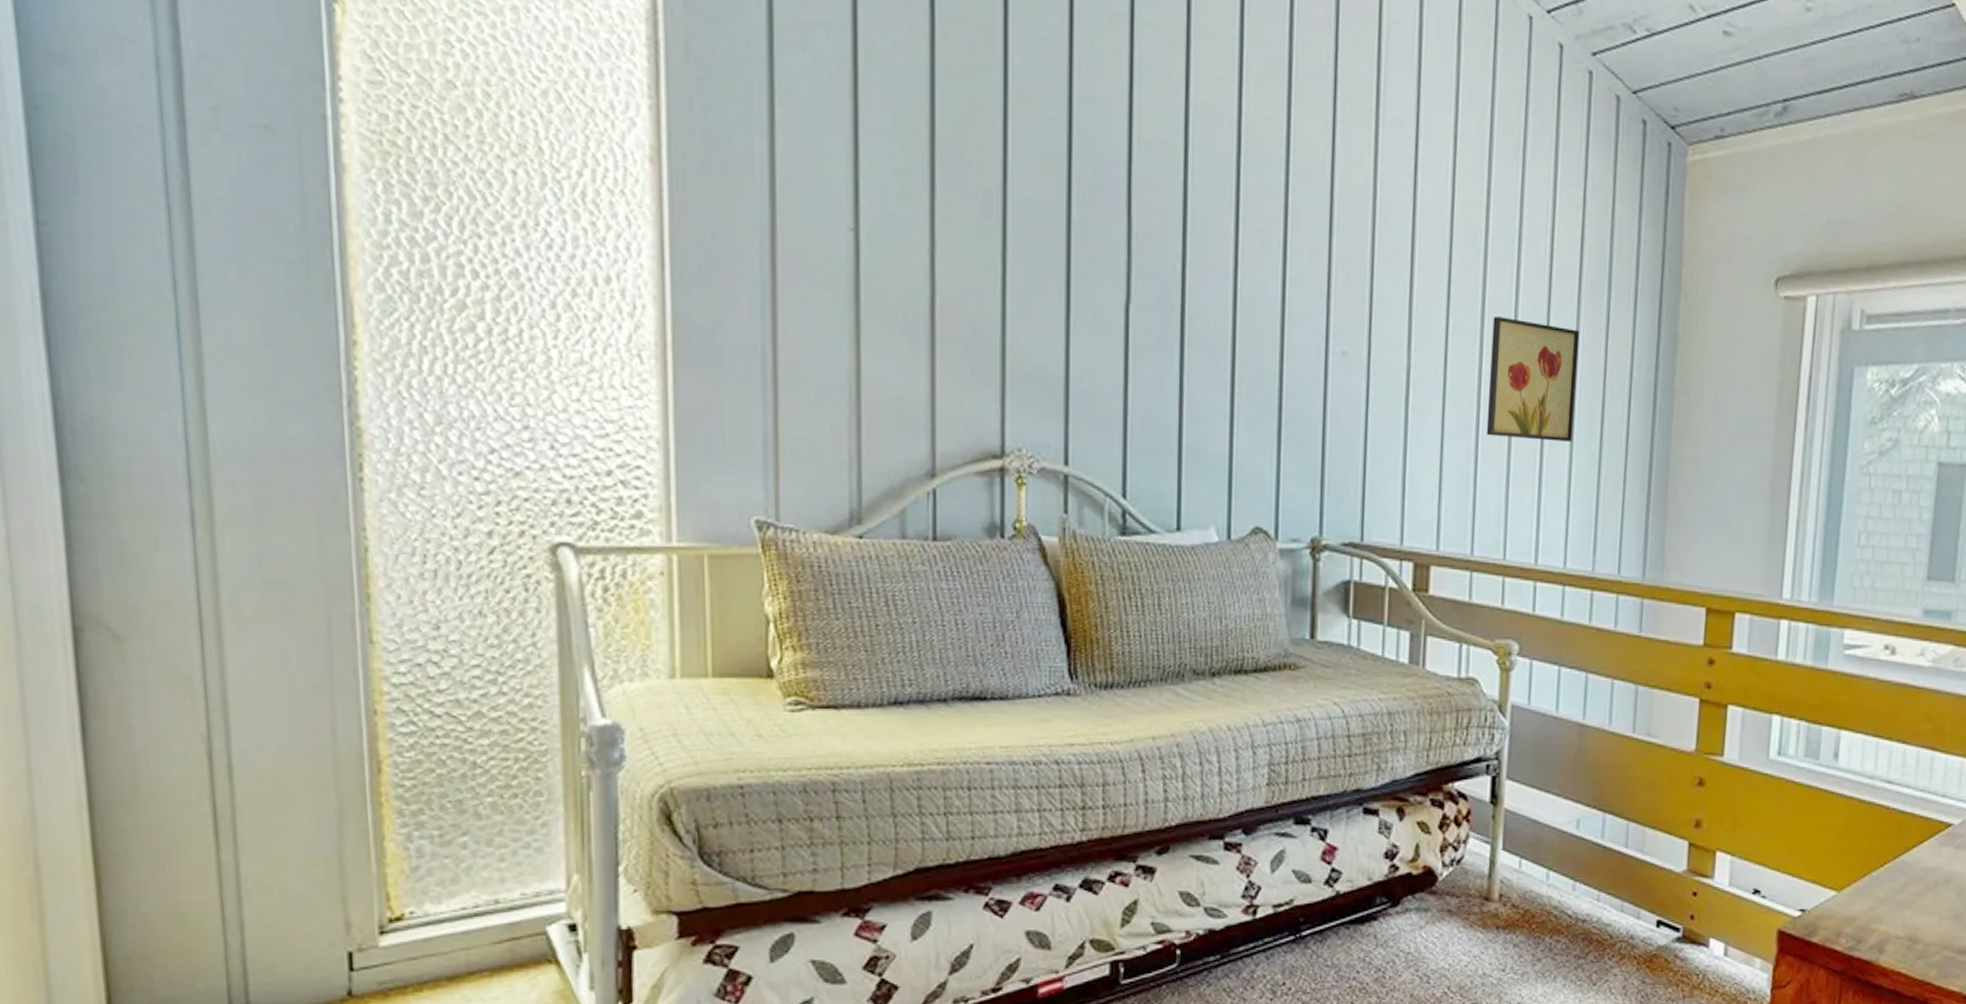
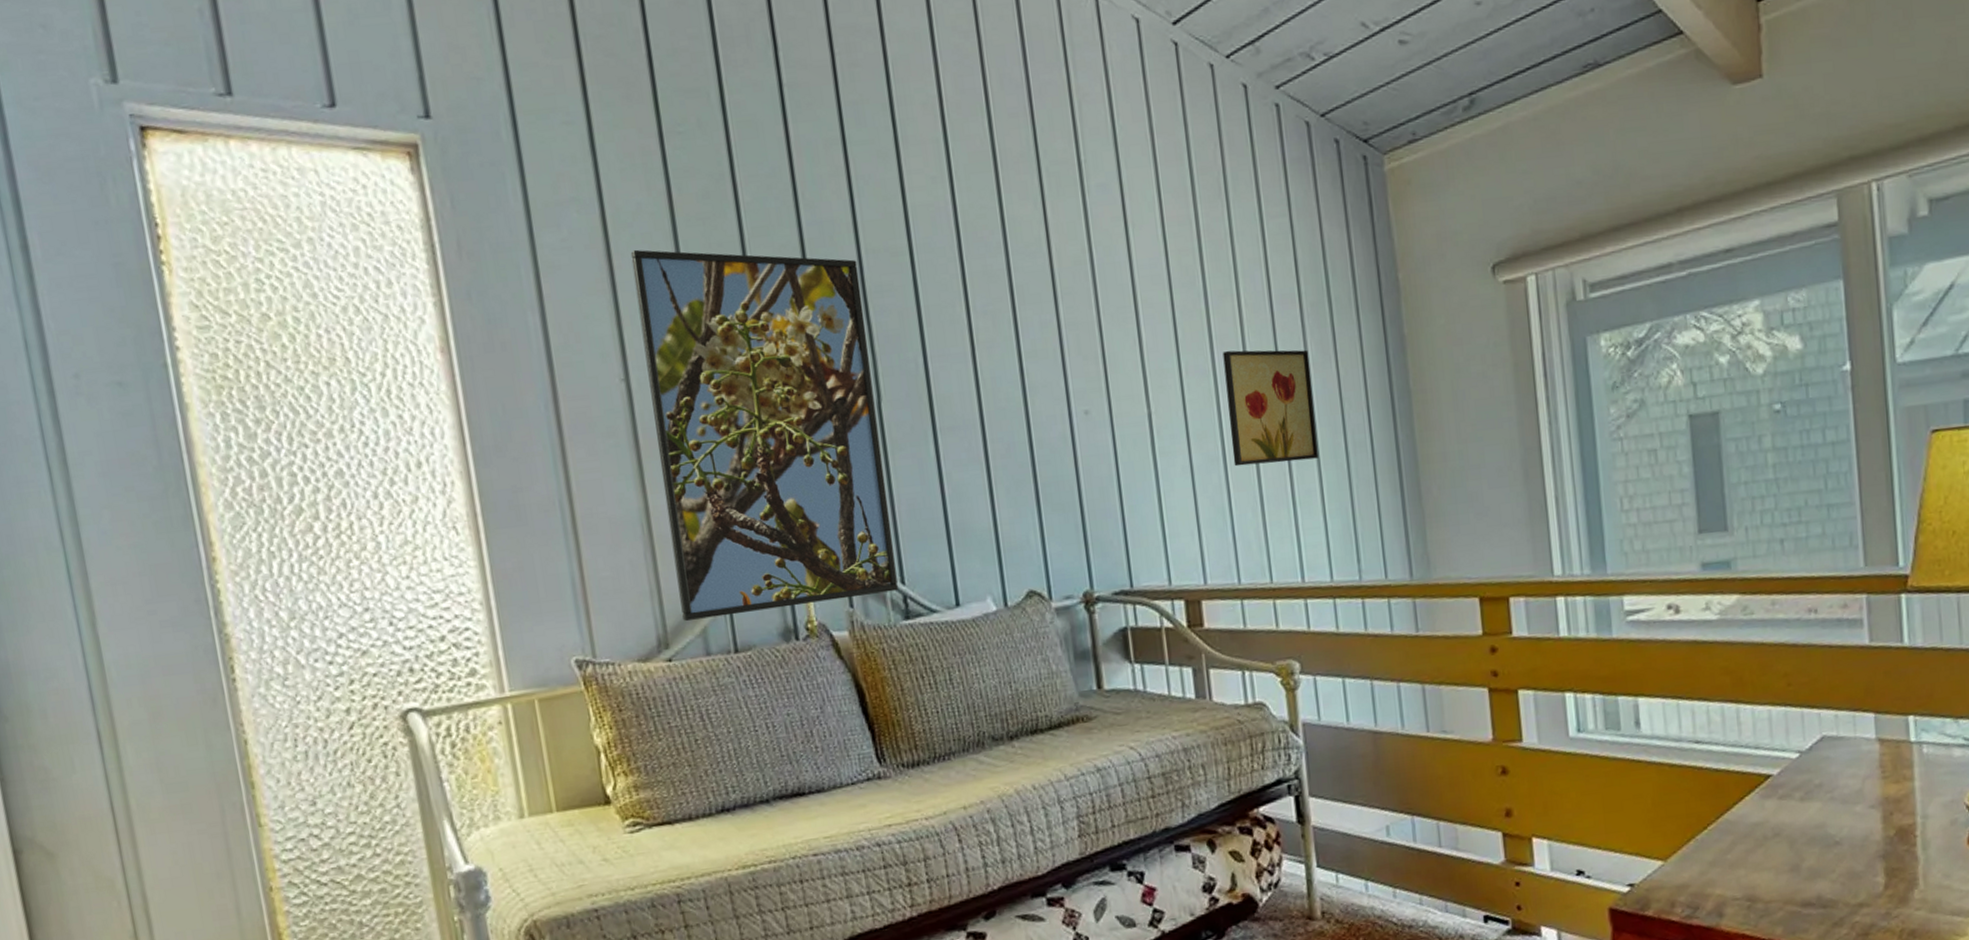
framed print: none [879,90,1126,504] -> present [630,249,898,621]

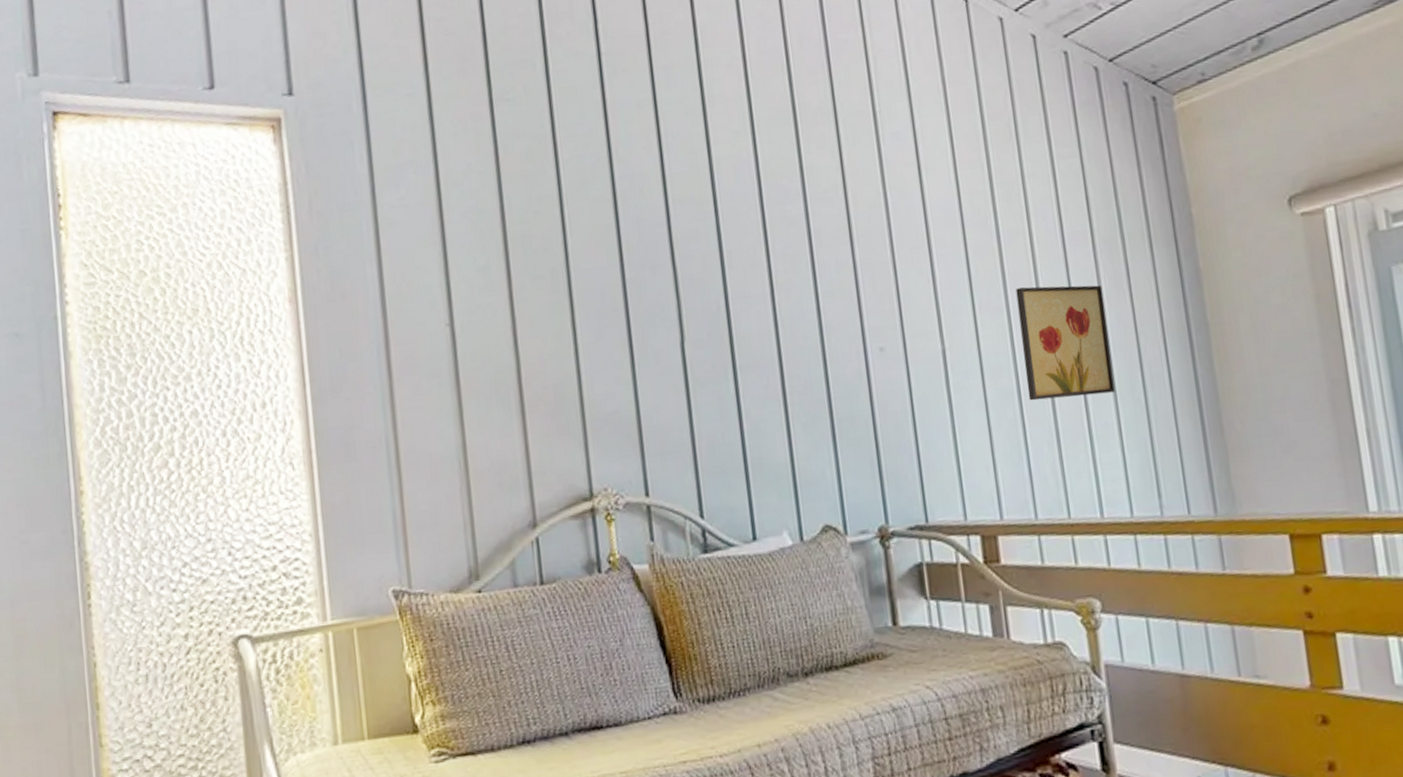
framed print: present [630,249,898,621] -> none [460,205,697,553]

